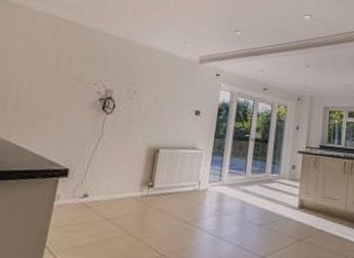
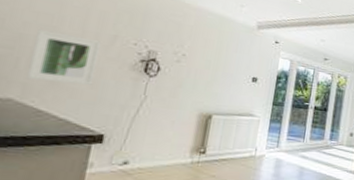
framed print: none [12,76,69,123] -> present [26,29,102,85]

